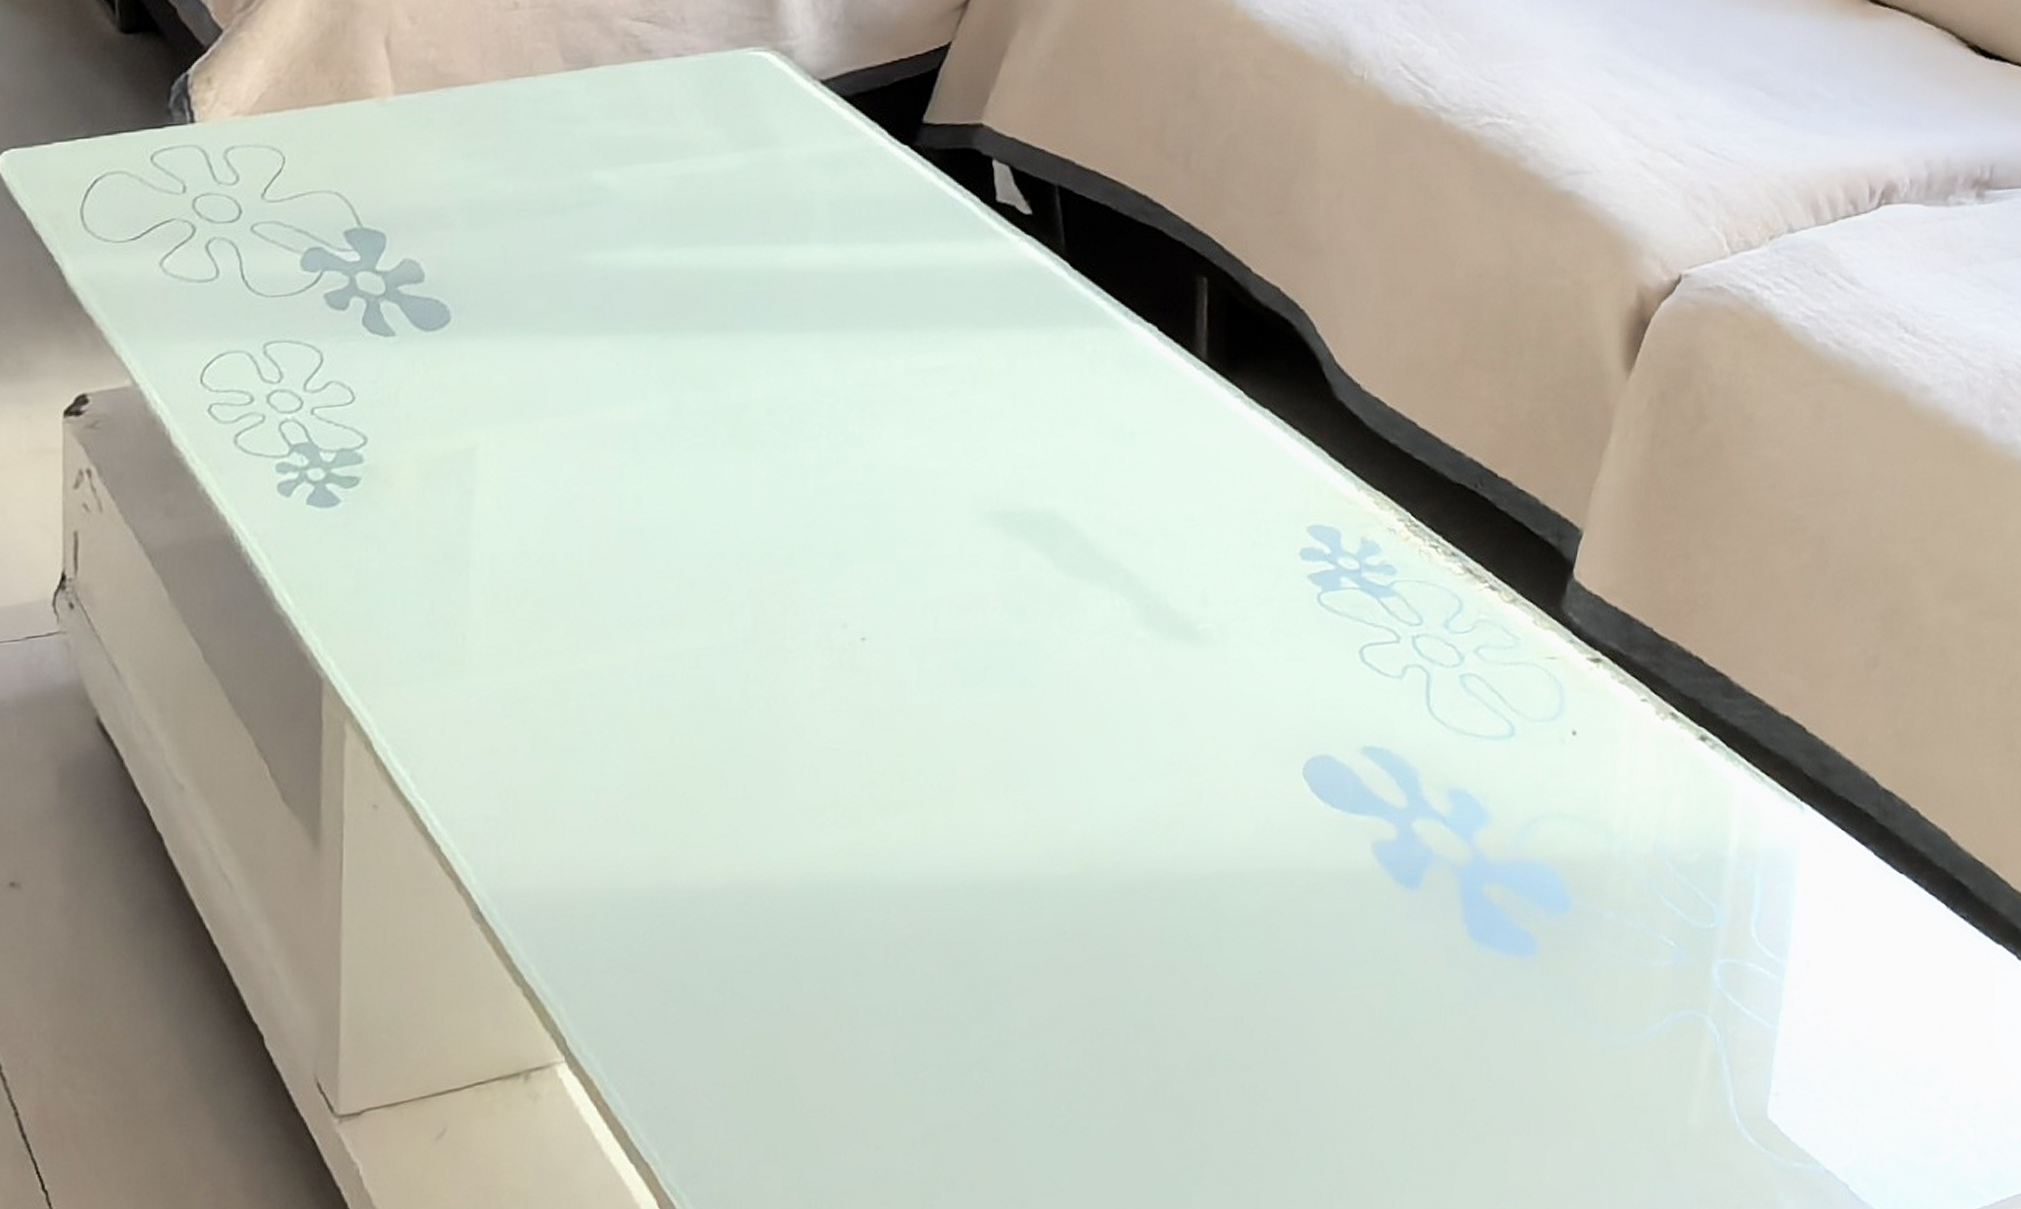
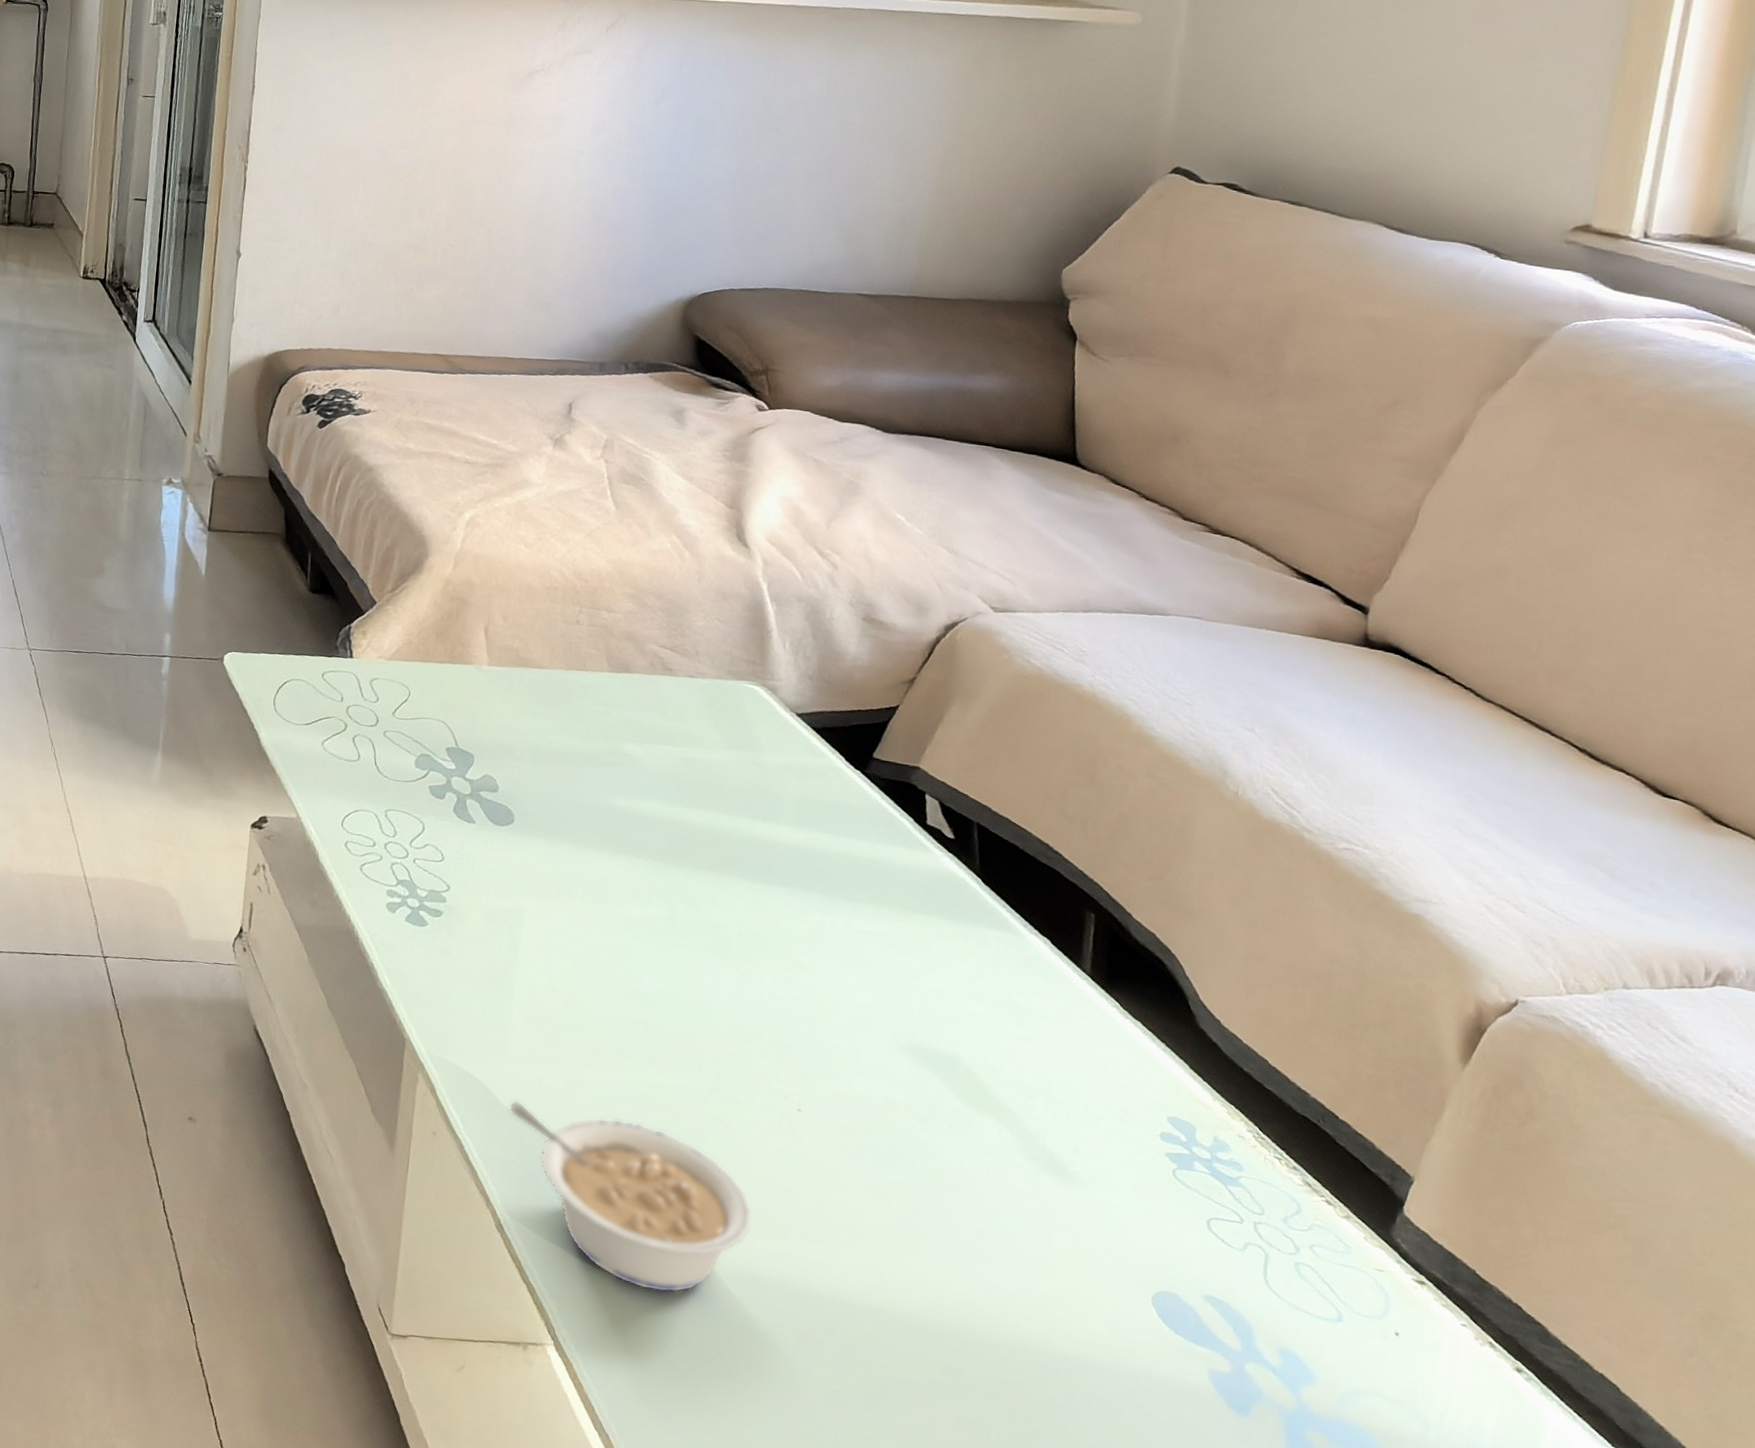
legume: none [476,714,815,947] -> present [508,1099,754,1293]

